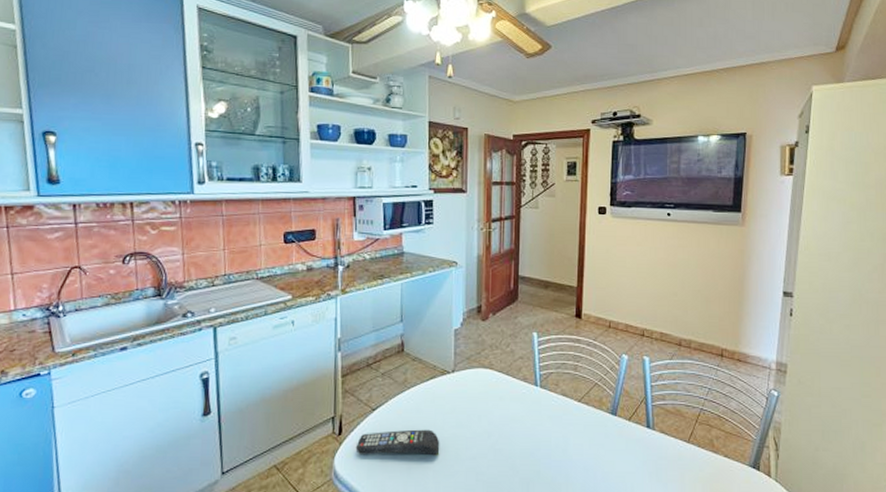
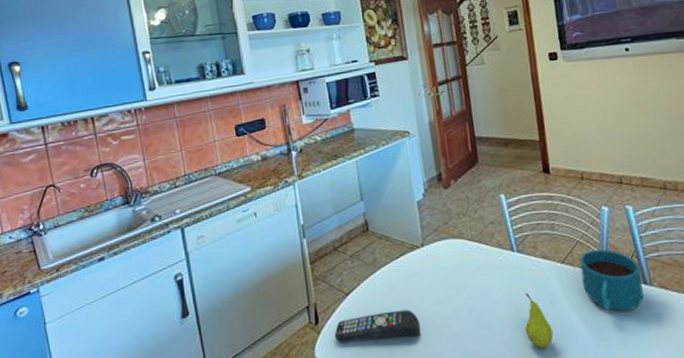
fruit: none [535,425,561,476] -> present [524,293,554,349]
cup: none [594,392,647,451] -> present [579,249,644,312]

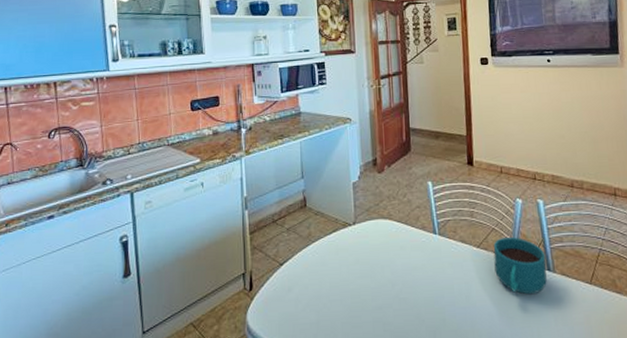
remote control: present [334,309,421,344] -> none [266,281,347,310]
fruit: present [524,293,554,349] -> none [440,272,465,324]

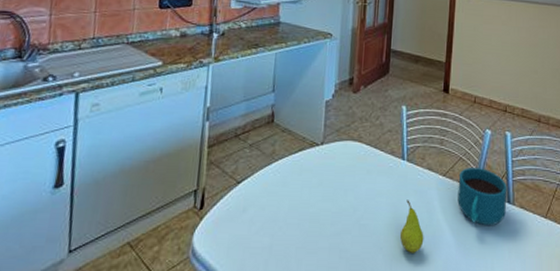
fruit: none [440,272,465,324] -> present [399,200,424,253]

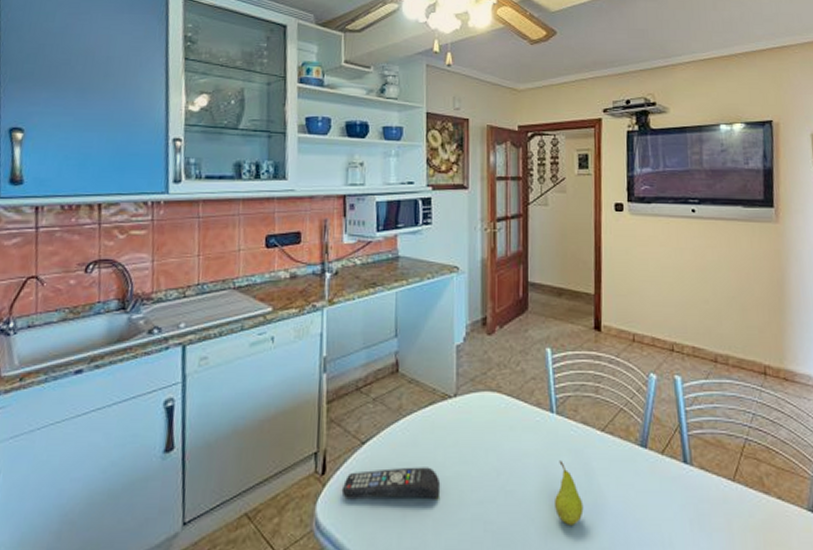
remote control: none [217,203,305,231] -> present [341,467,441,500]
cup: present [457,166,508,226] -> none [620,419,683,492]

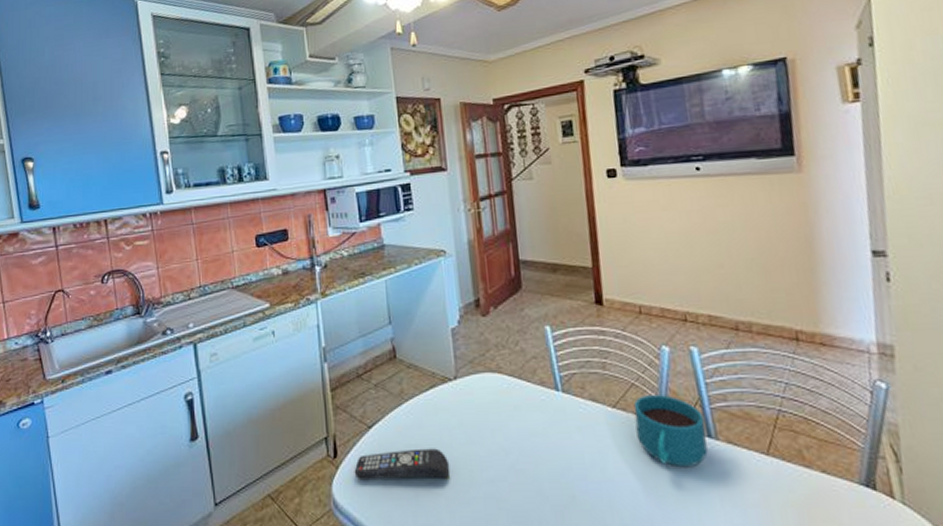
fruit: present [553,461,584,525] -> none [567,438,601,503]
cup: none [620,419,683,492] -> present [633,394,708,468]

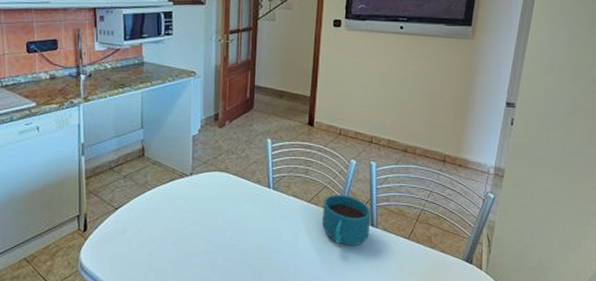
remote control: present [354,448,450,481] -> none [100,226,179,250]

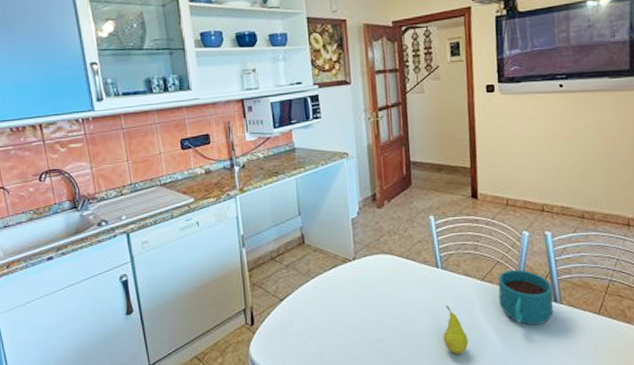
fruit: none [267,223,290,269] -> present [443,305,469,354]

